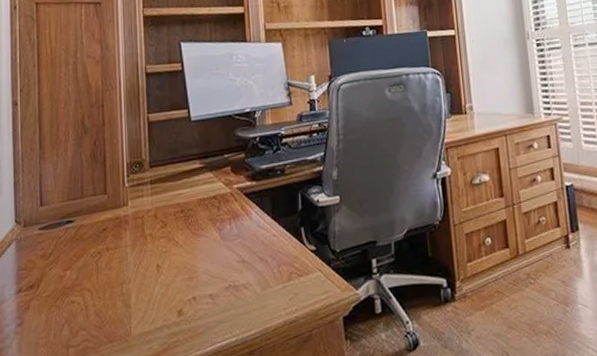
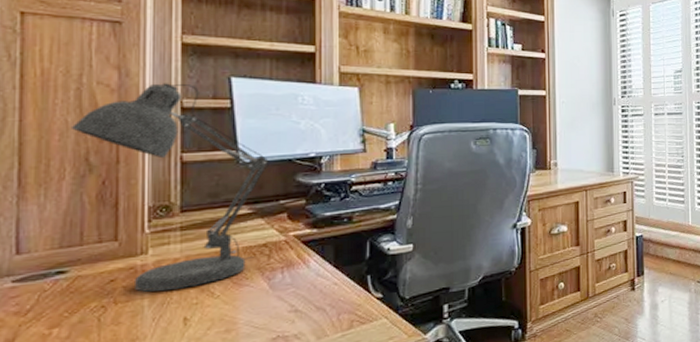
desk lamp: none [71,52,214,240] -> present [70,83,269,292]

